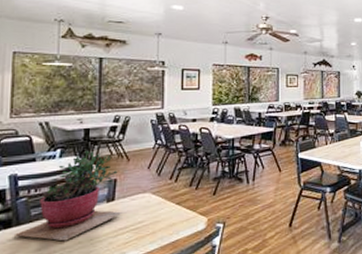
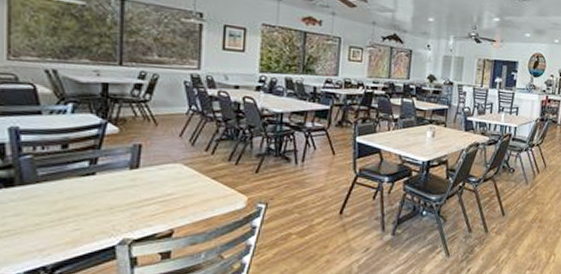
succulent plant: present [13,150,122,241] -> none [17,108,148,207]

